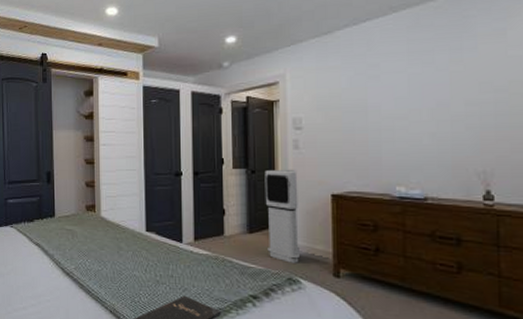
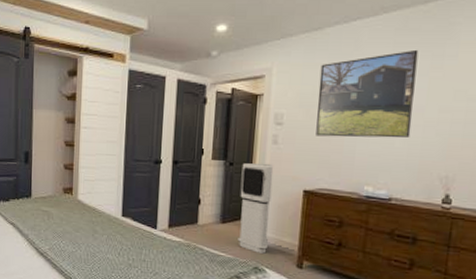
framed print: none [335,45,438,138] -> present [316,49,419,138]

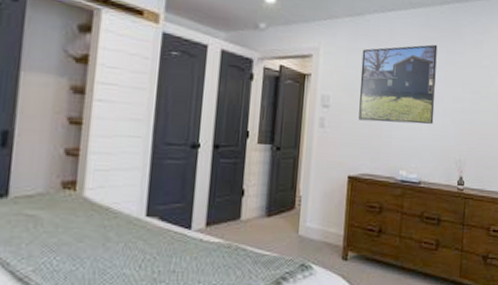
air purifier: present [238,163,274,254] -> none [284,147,321,248]

